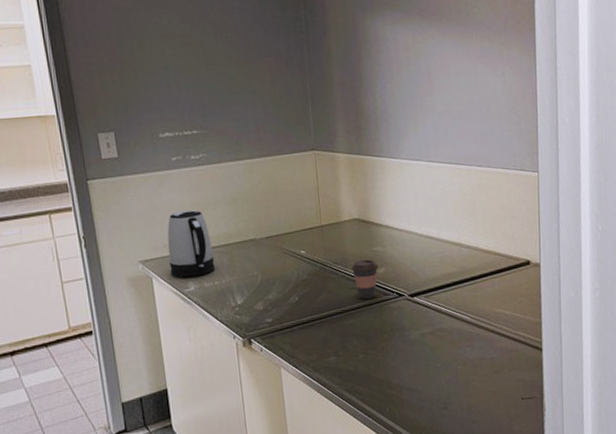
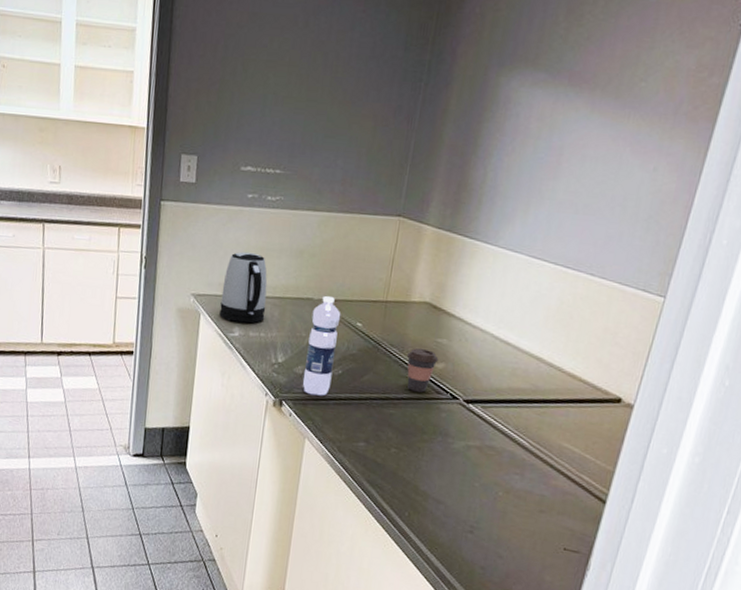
water bottle: none [258,233,292,327] -> present [302,296,341,396]

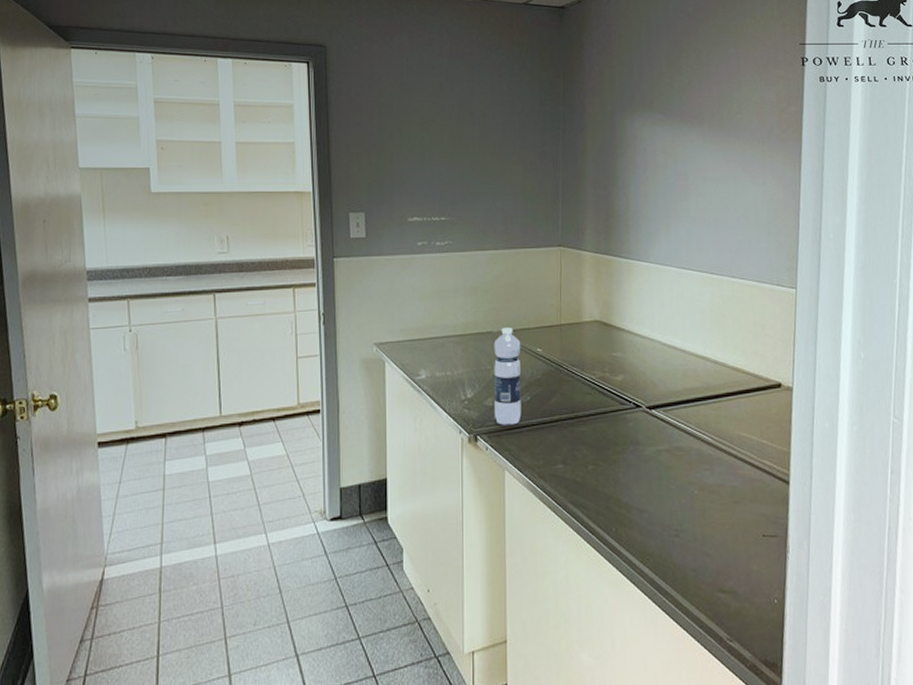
kettle: present [219,251,267,324] -> none [404,296,449,365]
coffee cup: present [406,348,439,393] -> none [587,365,617,406]

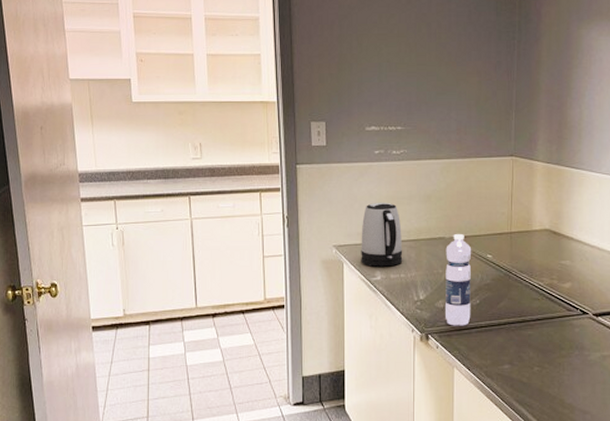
kettle: none [404,296,449,365] -> present [361,202,403,267]

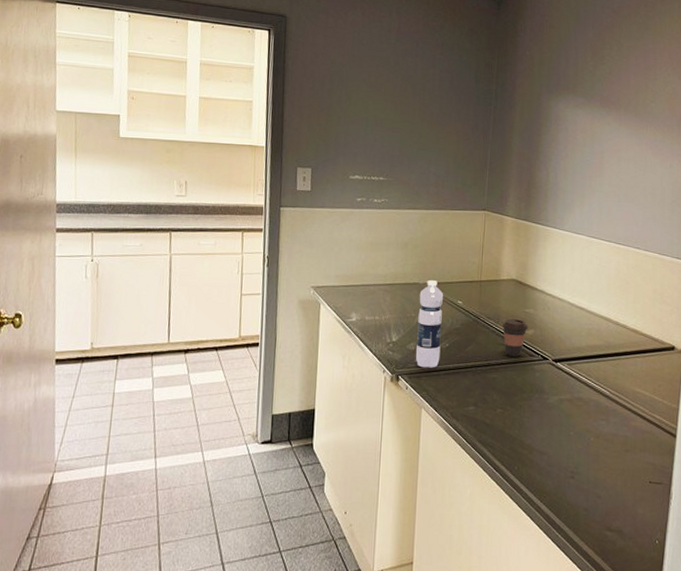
kettle: present [361,202,403,267] -> none [337,247,379,309]
coffee cup: none [536,272,565,312] -> present [502,319,528,356]

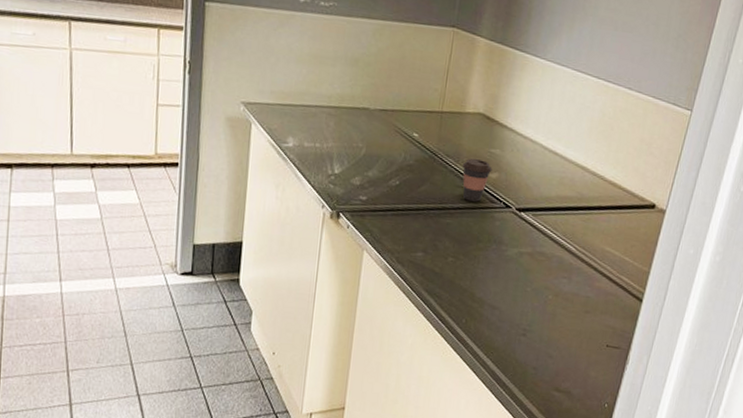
water bottle: present [415,280,444,368] -> none [359,106,398,207]

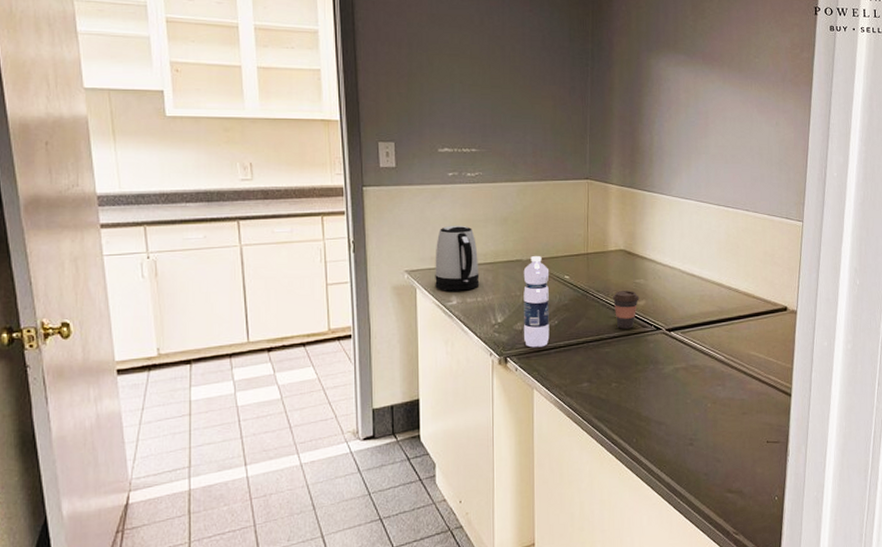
kettle: none [272,58,322,134] -> present [435,225,480,291]
water bottle: none [359,106,398,207] -> present [523,256,550,348]

